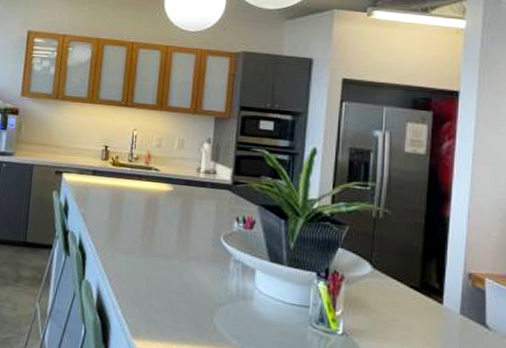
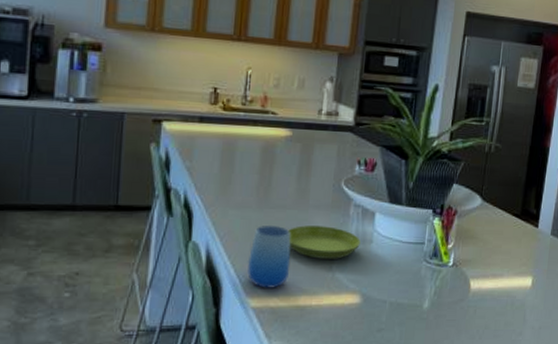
cup: none [133,272,173,334] -> present [247,226,291,288]
saucer: none [170,275,241,313] -> present [288,225,361,259]

